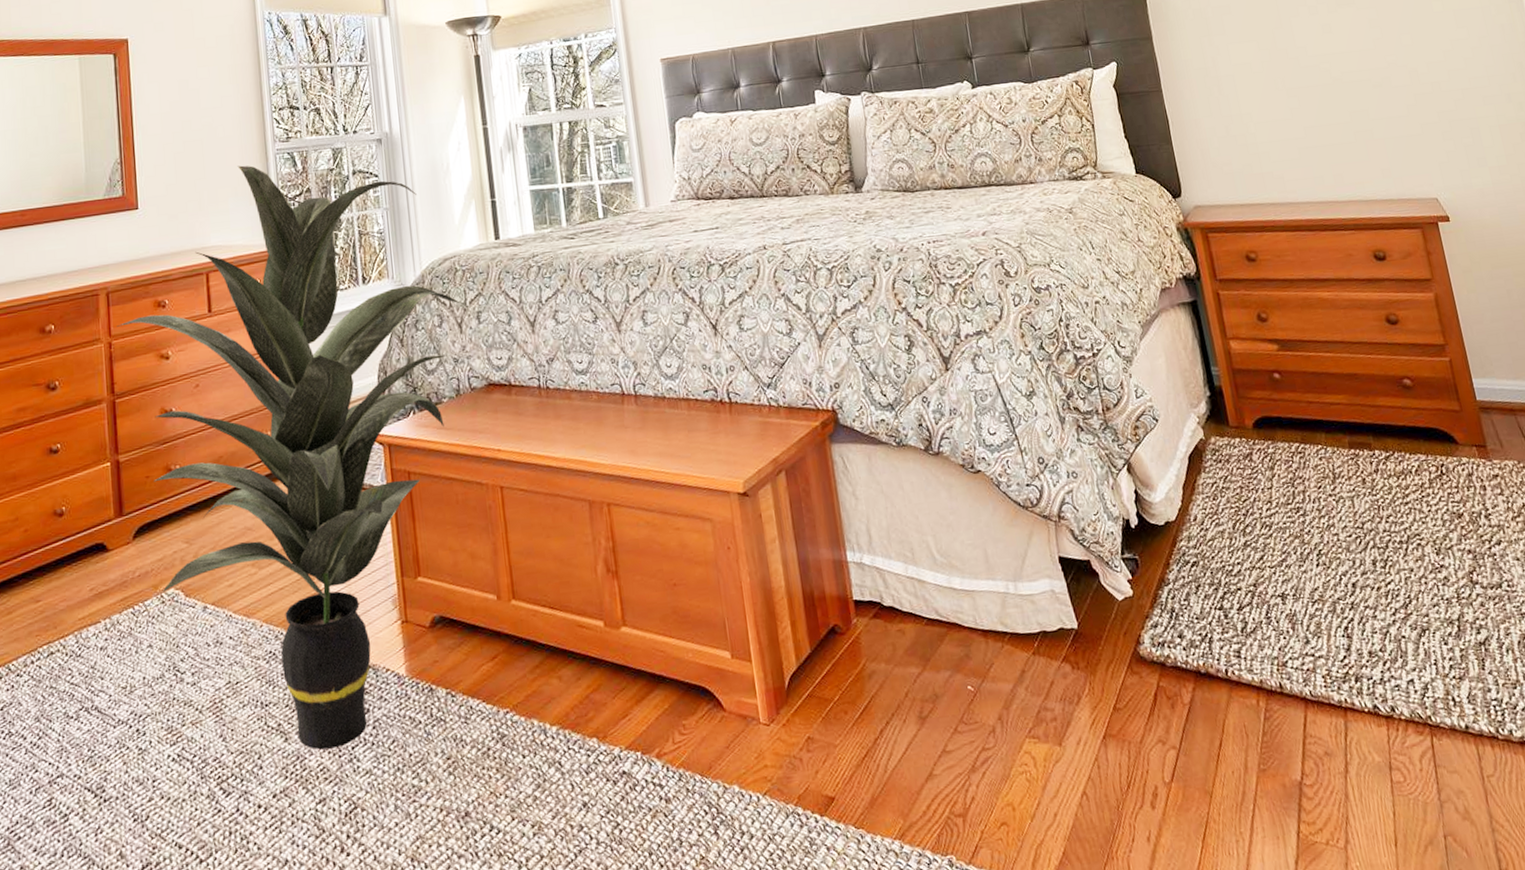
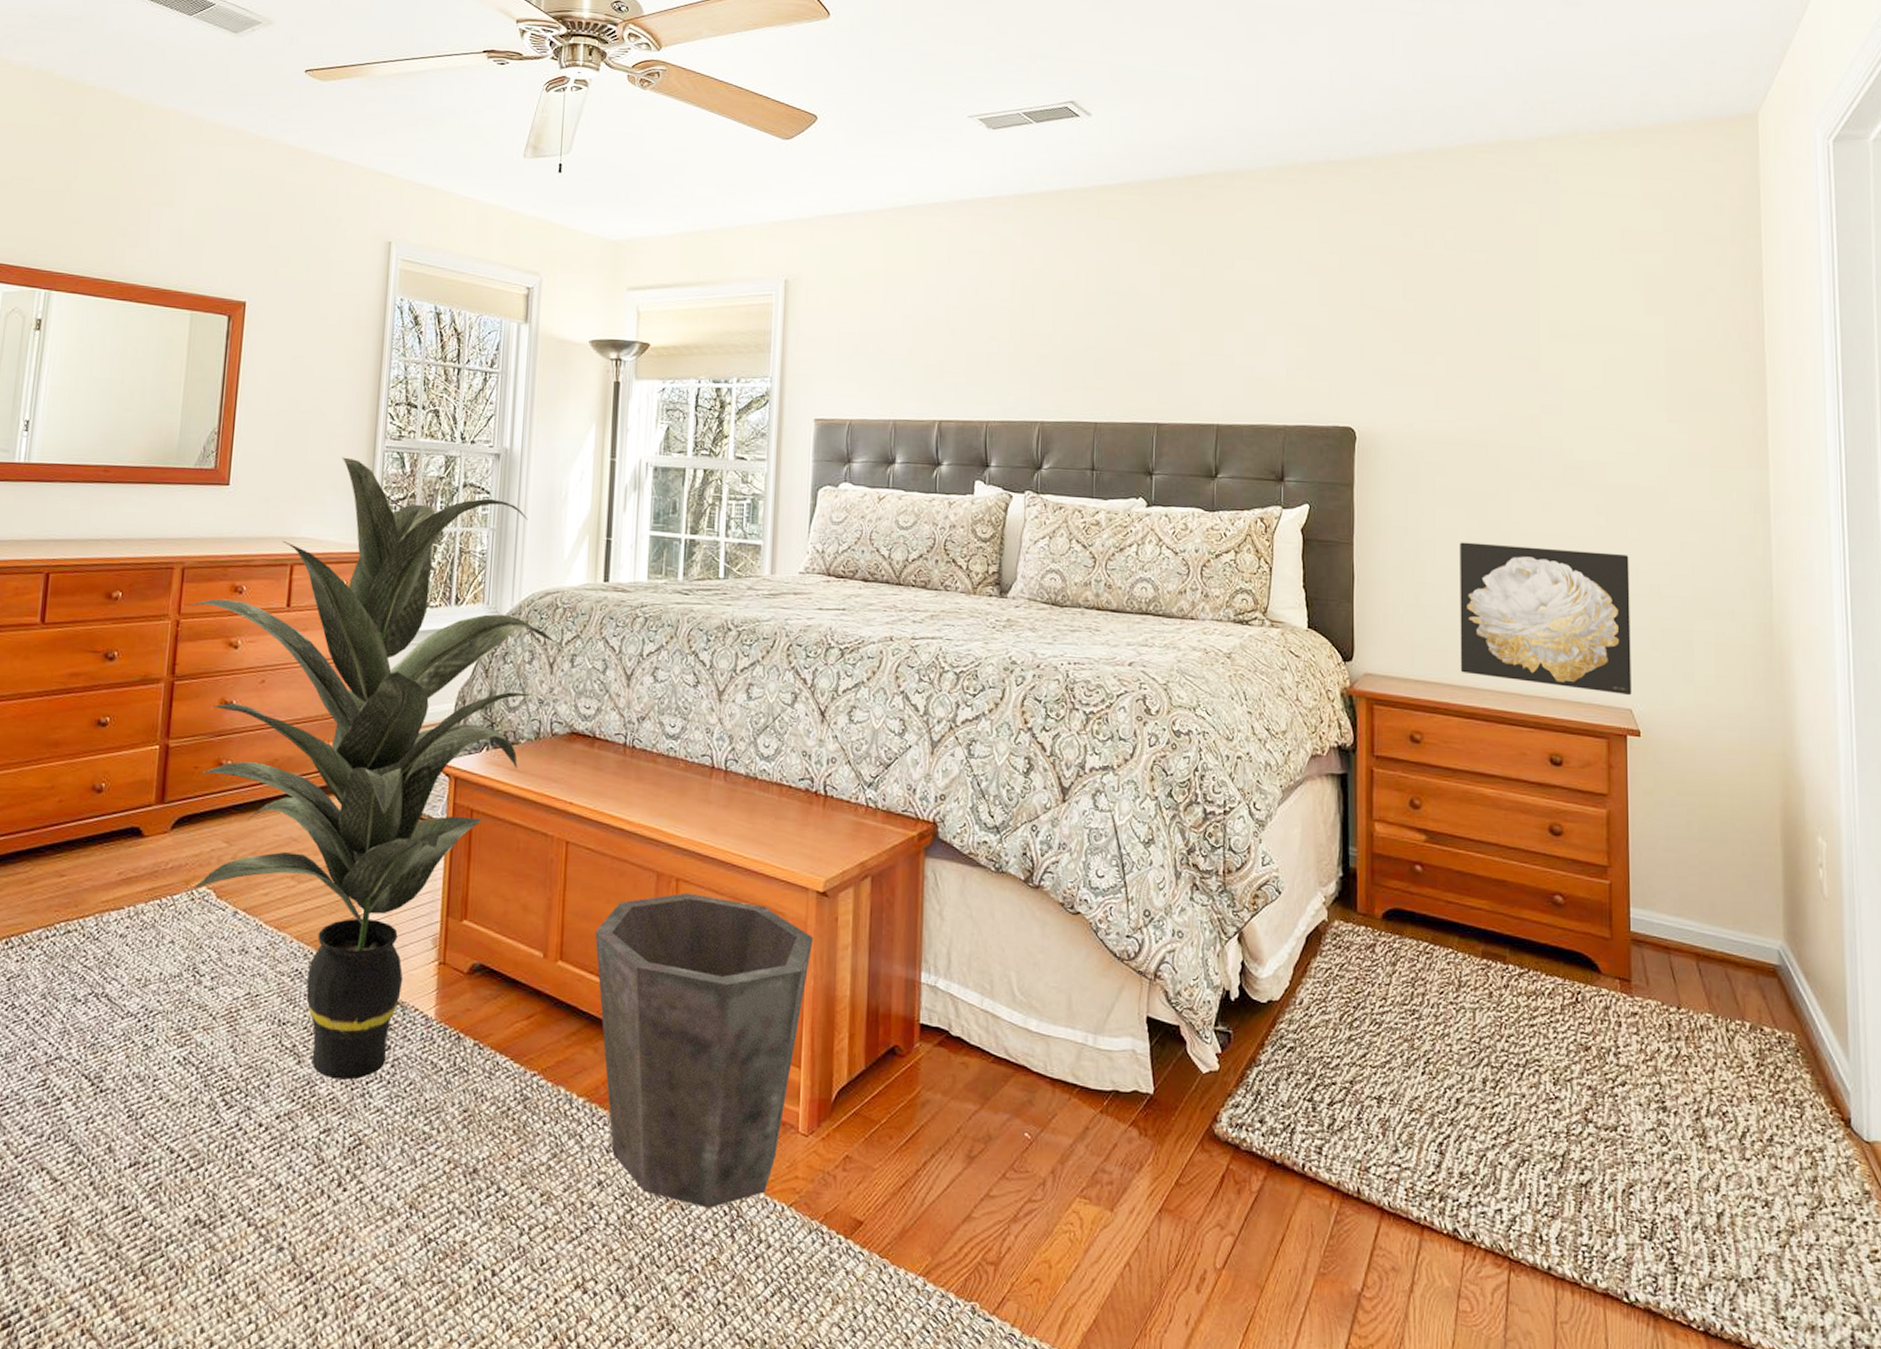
waste bin: none [541,514,744,811] -> present [595,893,814,1208]
wall art: none [1256,60,1434,191] -> present [1460,542,1632,696]

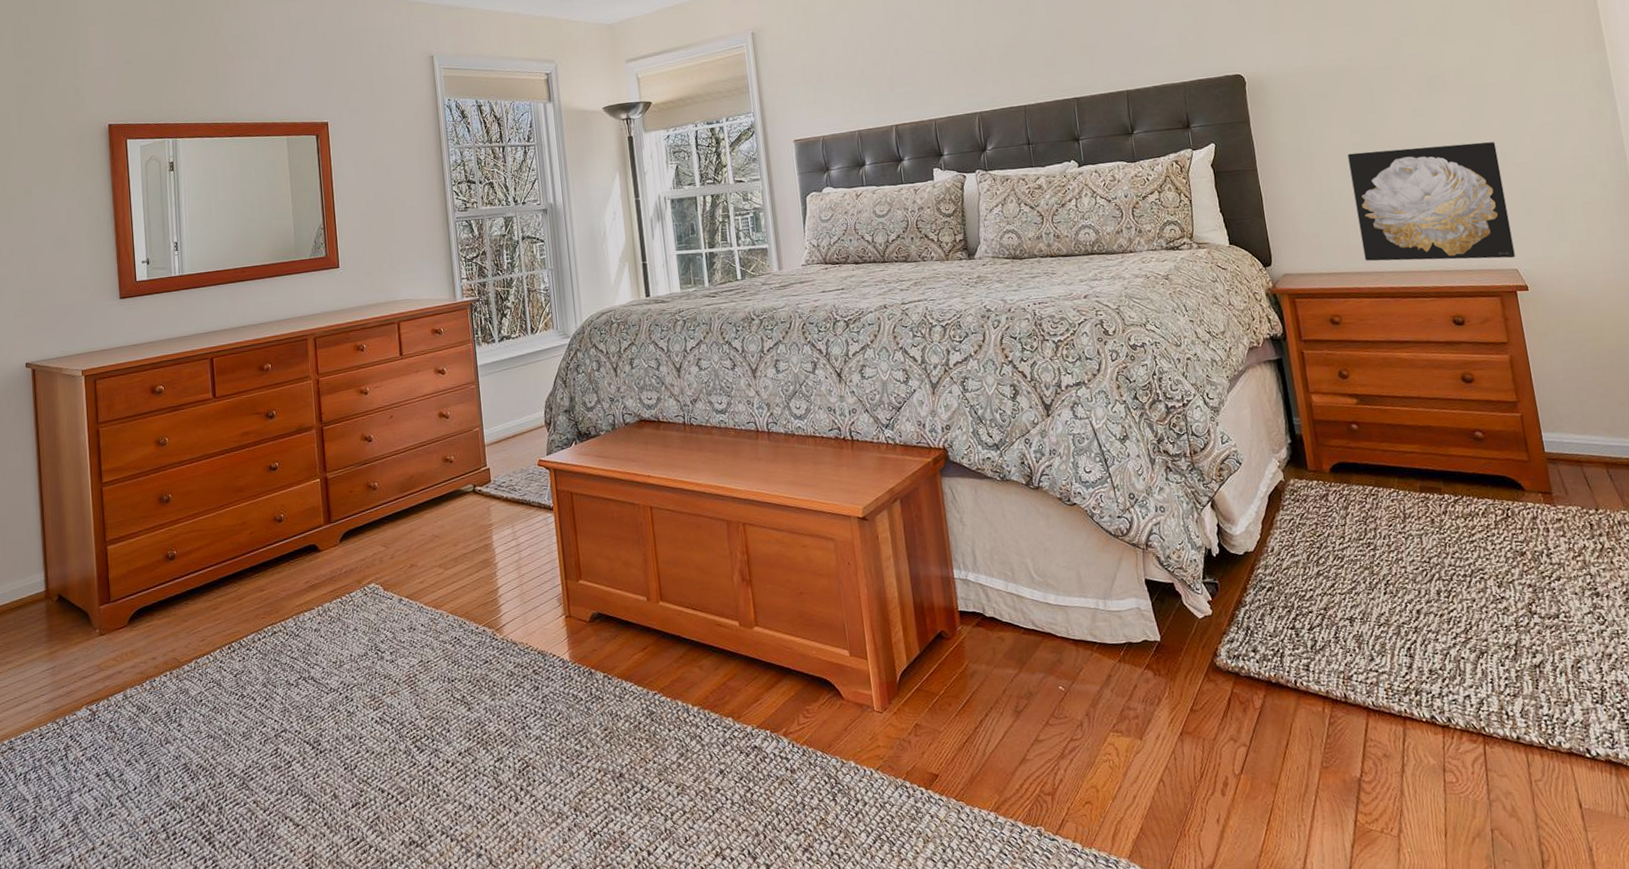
indoor plant: present [188,457,559,1080] -> none [323,231,619,719]
waste bin: present [595,893,814,1208] -> none [685,533,862,780]

